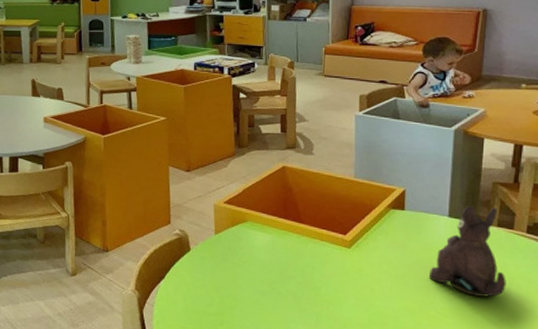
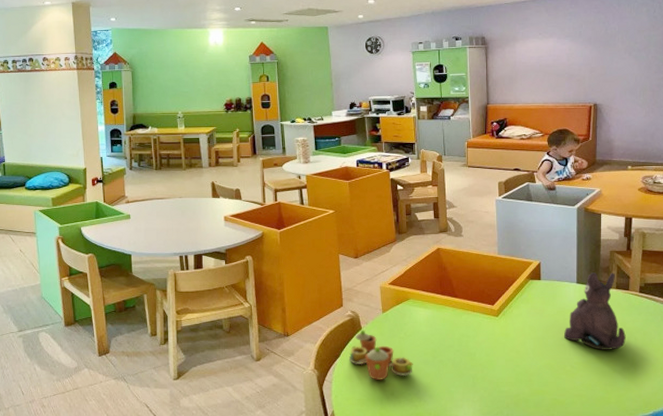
toy tea set: none [174,251,248,308] -> present [348,330,413,380]

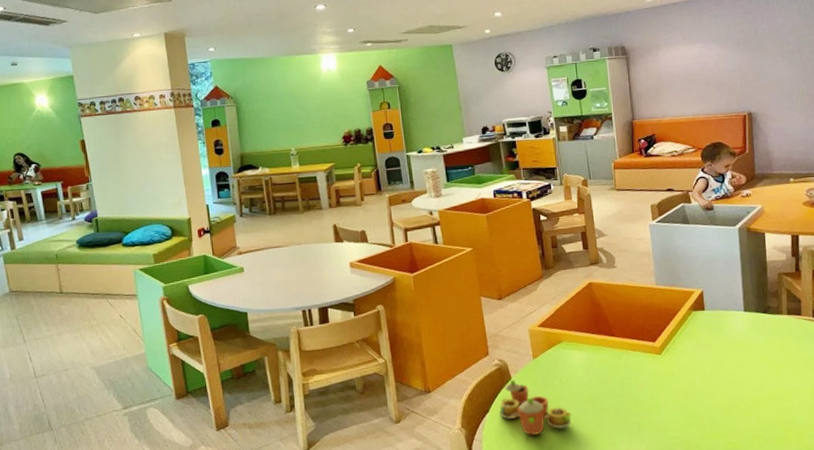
plush toy: present [563,272,626,350] -> none [734,297,802,384]

